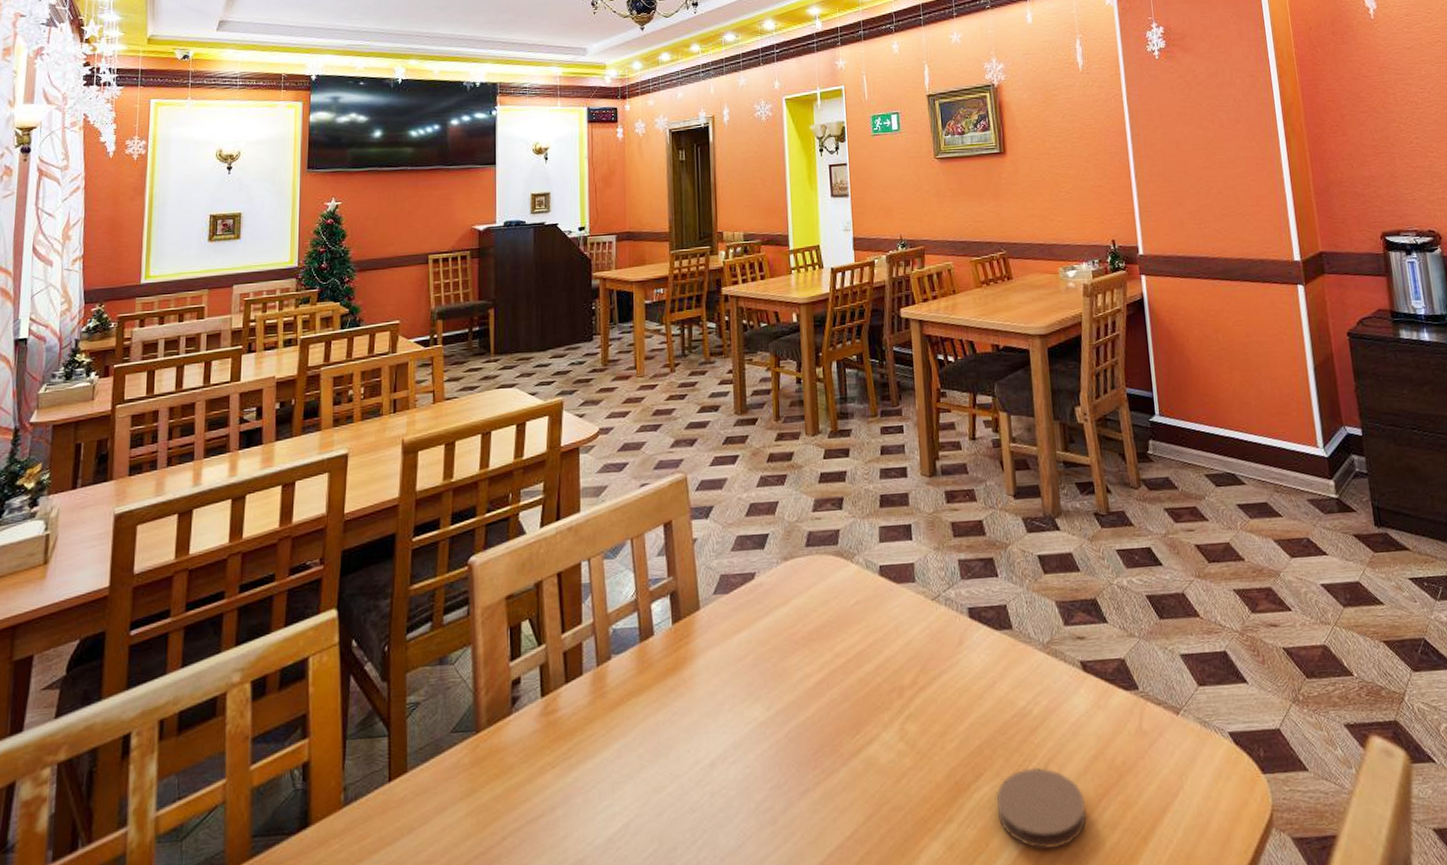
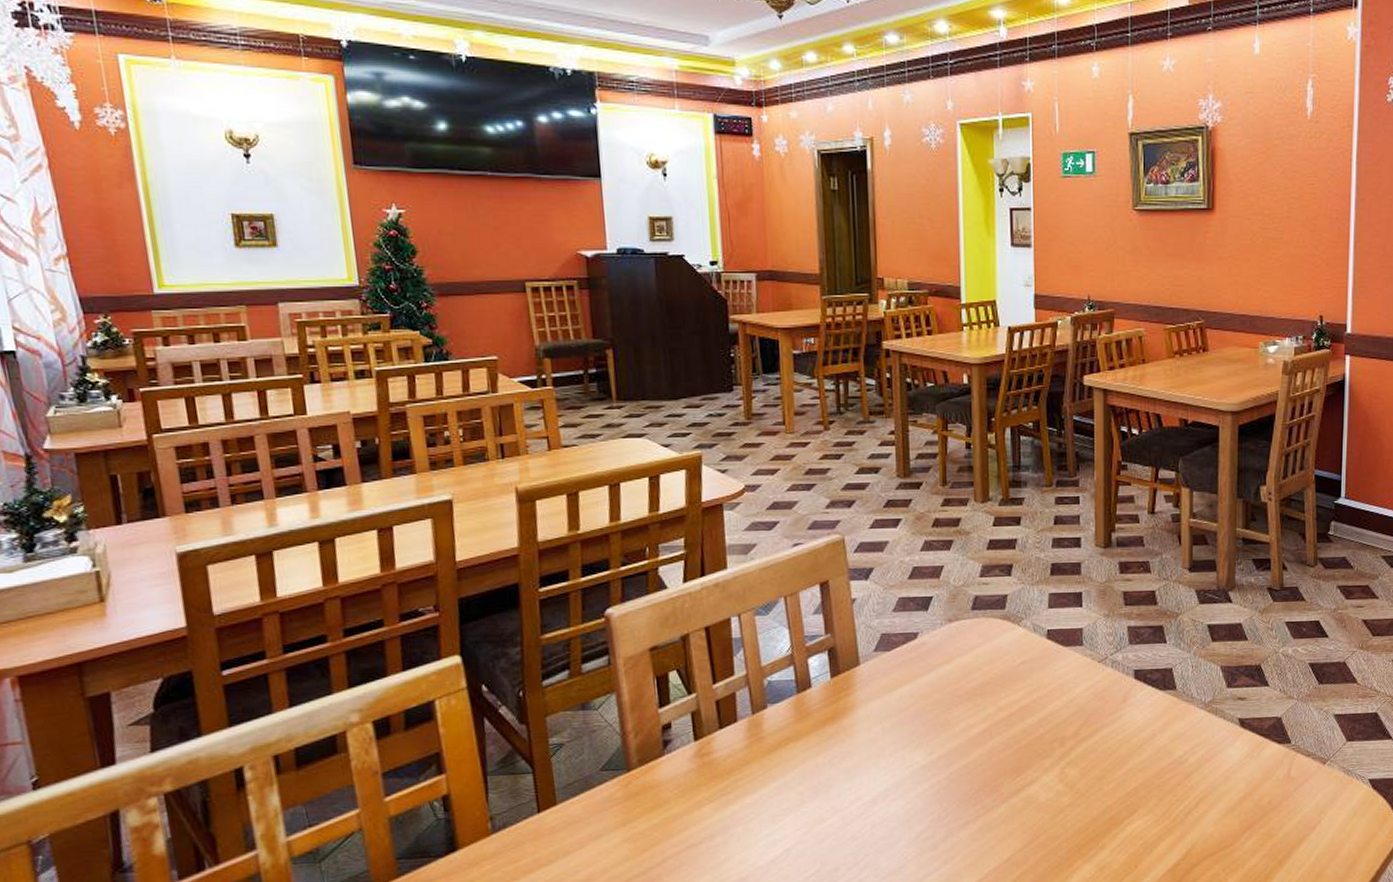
coaster: present [996,767,1087,849] -> none [1148,805,1231,870]

